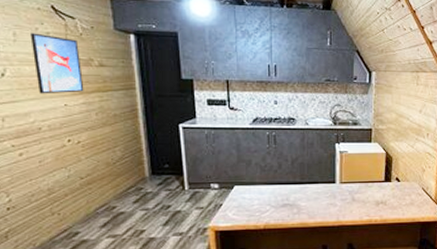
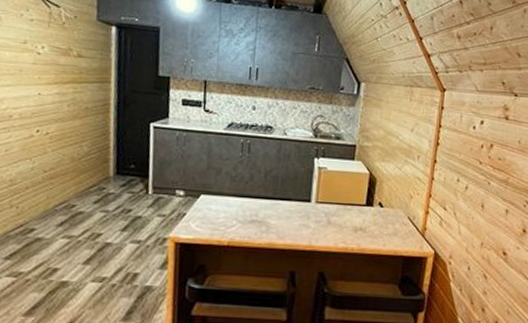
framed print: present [30,33,84,94] -> none [14,18,60,82]

